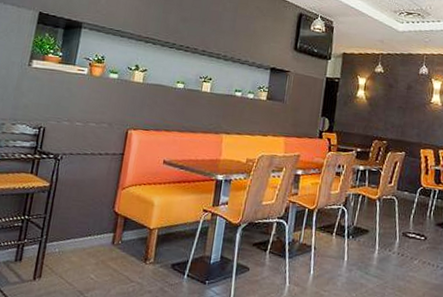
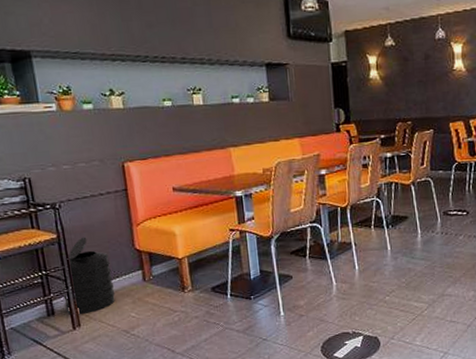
trash can: none [33,190,89,267] -> present [58,237,116,315]

